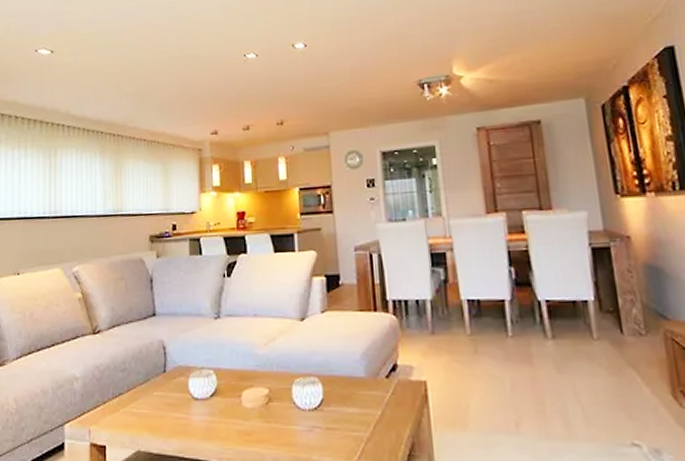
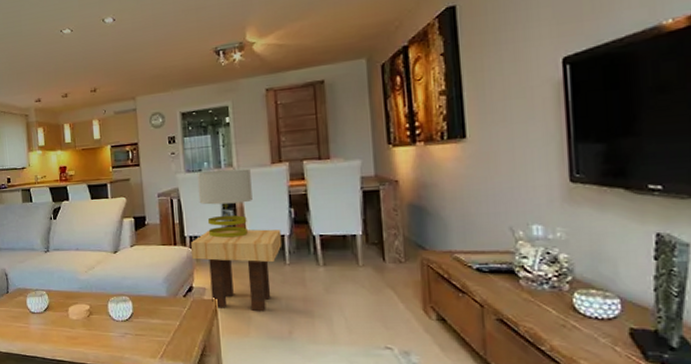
side table: none [394,292,503,398] -> present [191,229,282,312]
table lamp: none [400,219,466,303] -> present [197,168,253,238]

